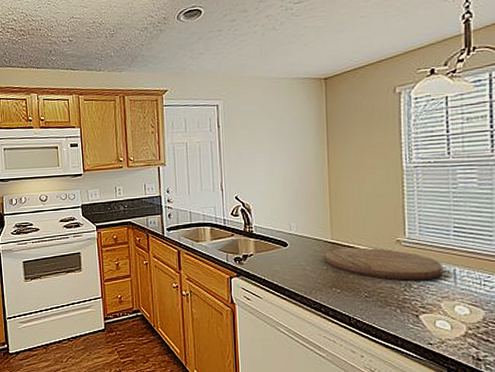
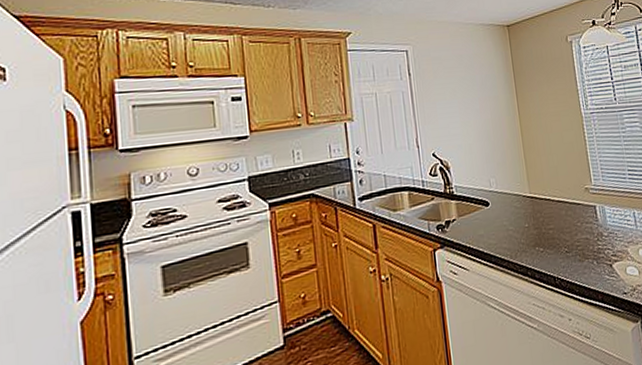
cutting board: present [324,247,442,281] -> none [524,198,625,231]

